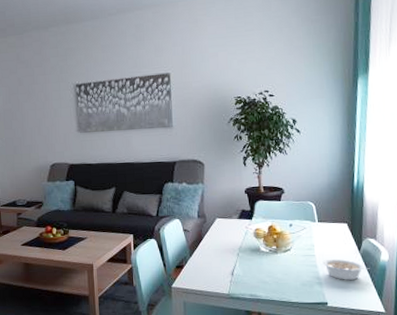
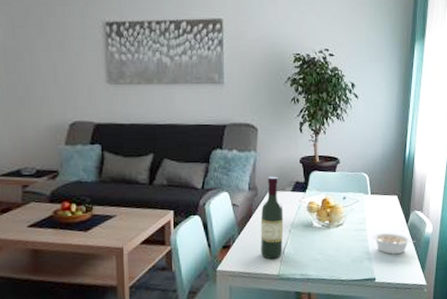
wine bottle: none [210,205,232,280] -> present [260,176,284,260]

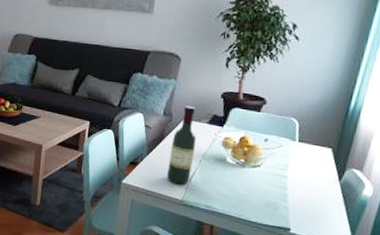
legume: present [373,232,415,254] -> none [294,183,347,211]

